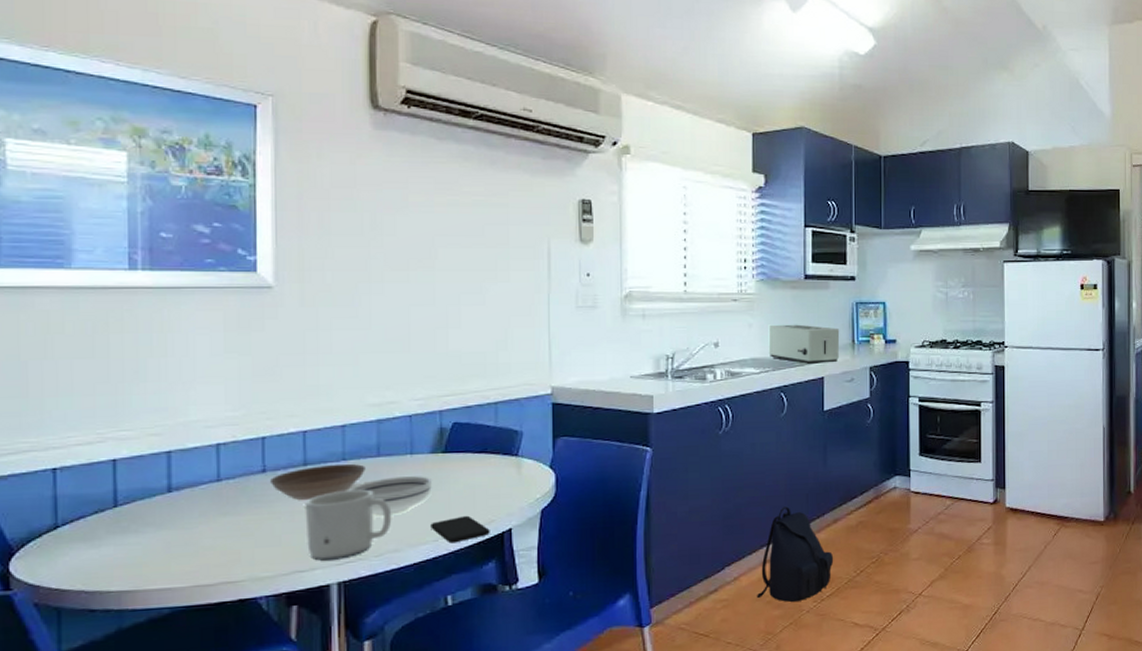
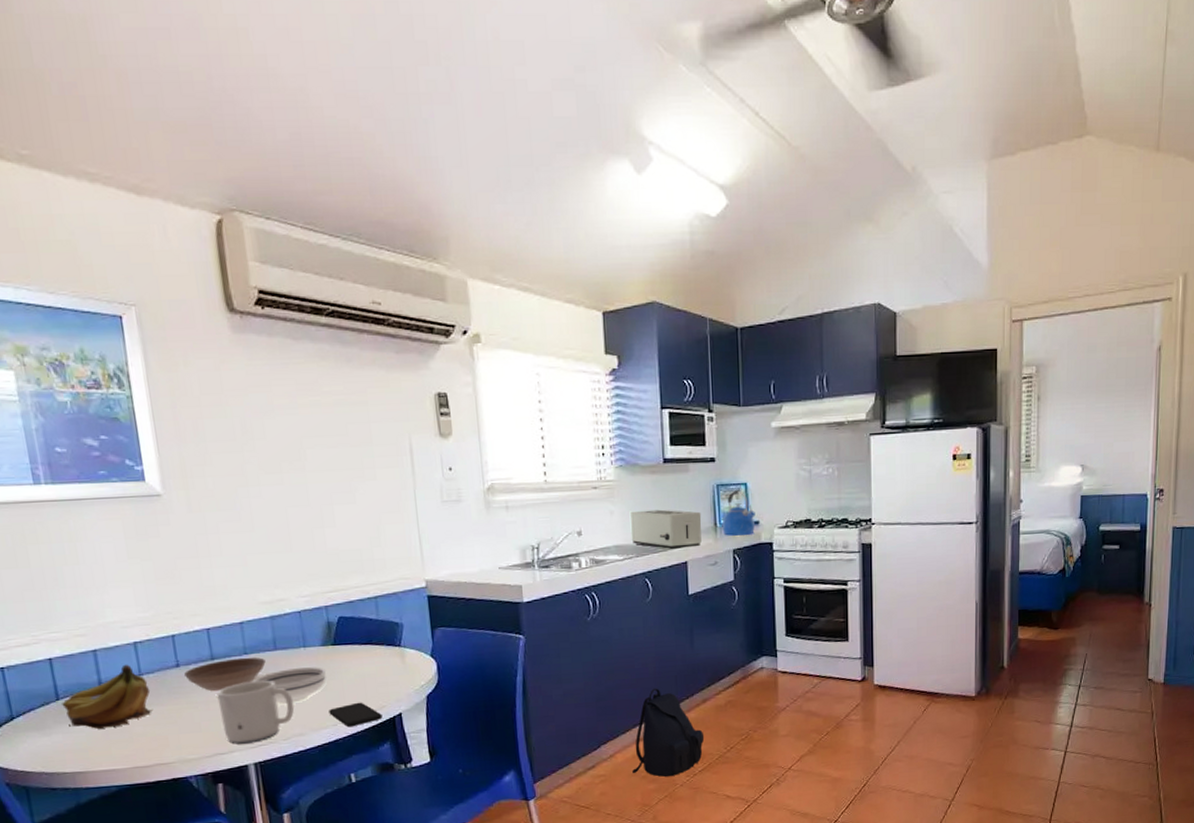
fruit: none [120,468,228,541] -> present [62,664,154,729]
kettle: none [859,309,893,353] -> present [722,490,755,536]

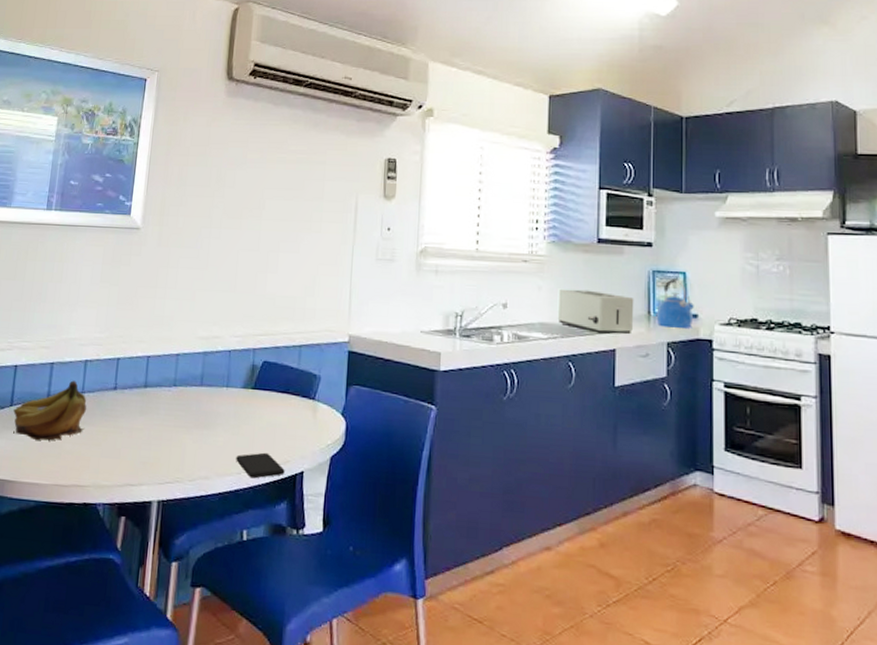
bowl: present [184,657,266,691] -> none [119,388,190,419]
mug: present [217,680,295,744] -> none [138,414,207,478]
bowl: present [252,667,326,704] -> none [175,407,241,443]
backpack: present [632,688,705,777] -> none [536,489,622,602]

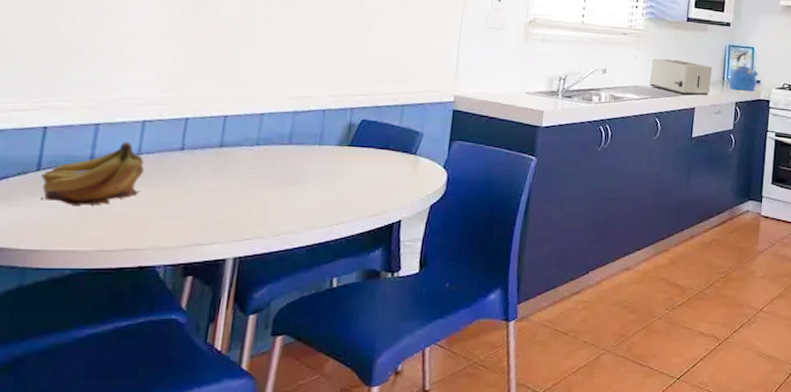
mobile phone: present [236,452,285,479] -> none [327,205,381,230]

